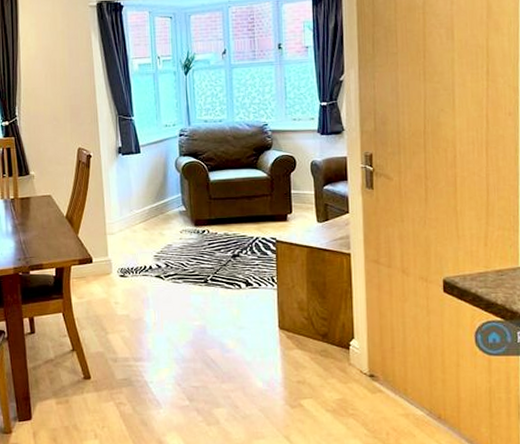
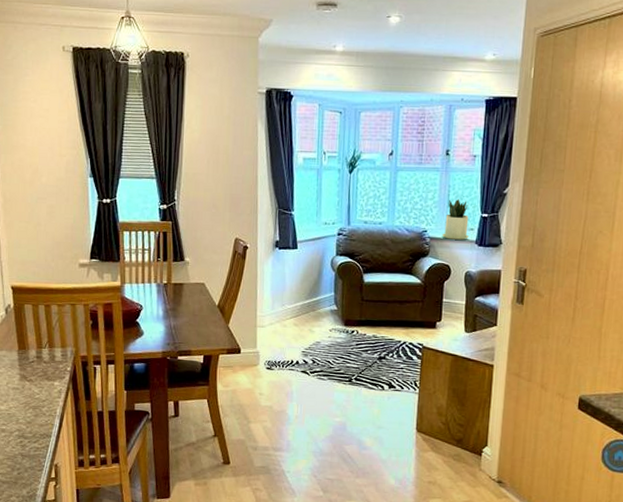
planter: none [283,89,310,131] -> present [442,198,469,241]

